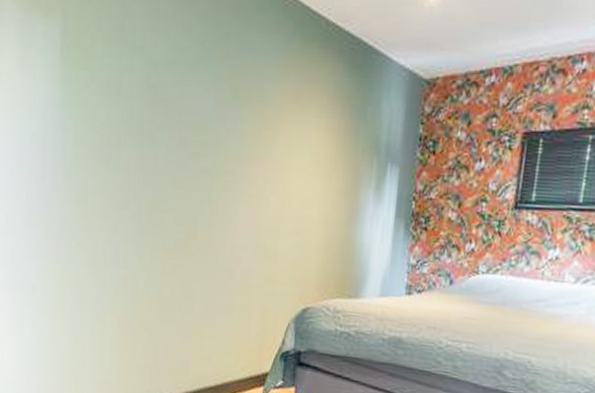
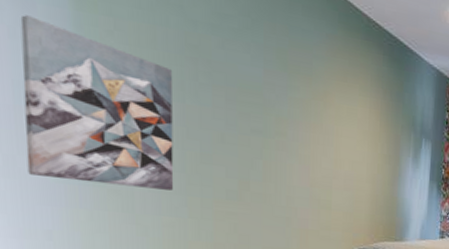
wall art: none [22,81,135,242] -> present [20,15,174,191]

